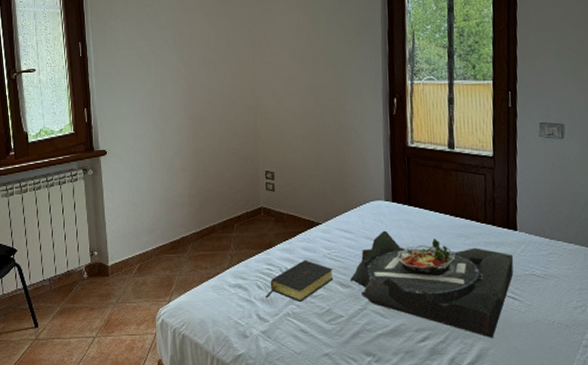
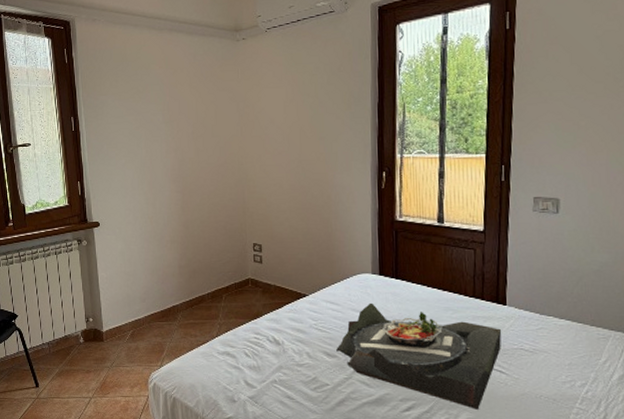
bible: present [265,260,334,302] -> none [253,330,320,370]

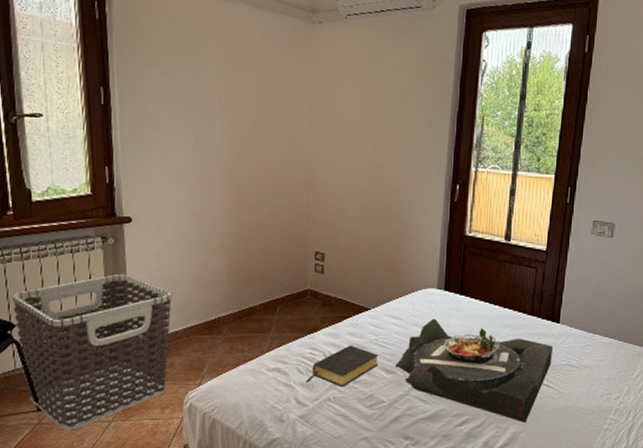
clothes hamper: none [14,270,135,405] -> present [11,273,173,430]
bible: none [253,330,320,370] -> present [306,345,379,387]

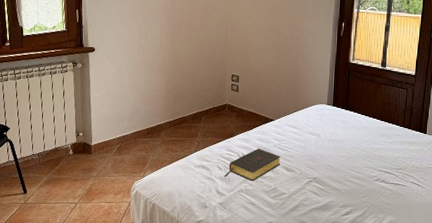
clothes hamper: present [11,273,173,430] -> none [7,90,124,209]
serving tray: present [395,318,554,423] -> none [294,128,422,214]

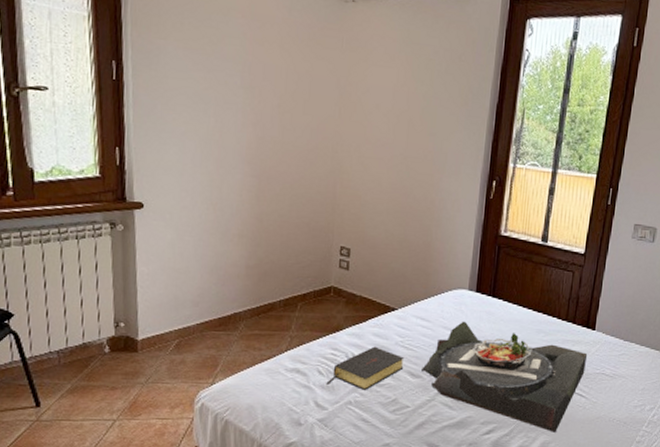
serving tray: none [294,128,422,214] -> present [422,321,588,432]

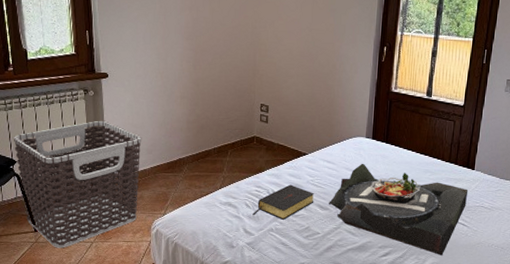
clothes hamper: none [9,262,186,429] -> present [13,120,142,248]

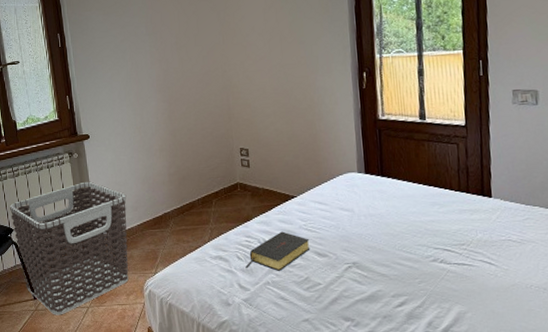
serving tray: present [329,163,469,255] -> none [327,201,489,302]

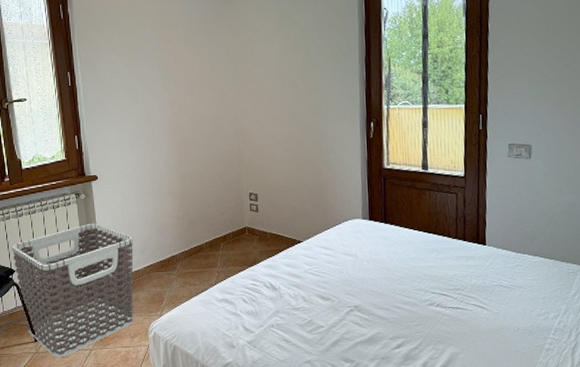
bible: present [245,231,310,271] -> none [251,275,315,314]

